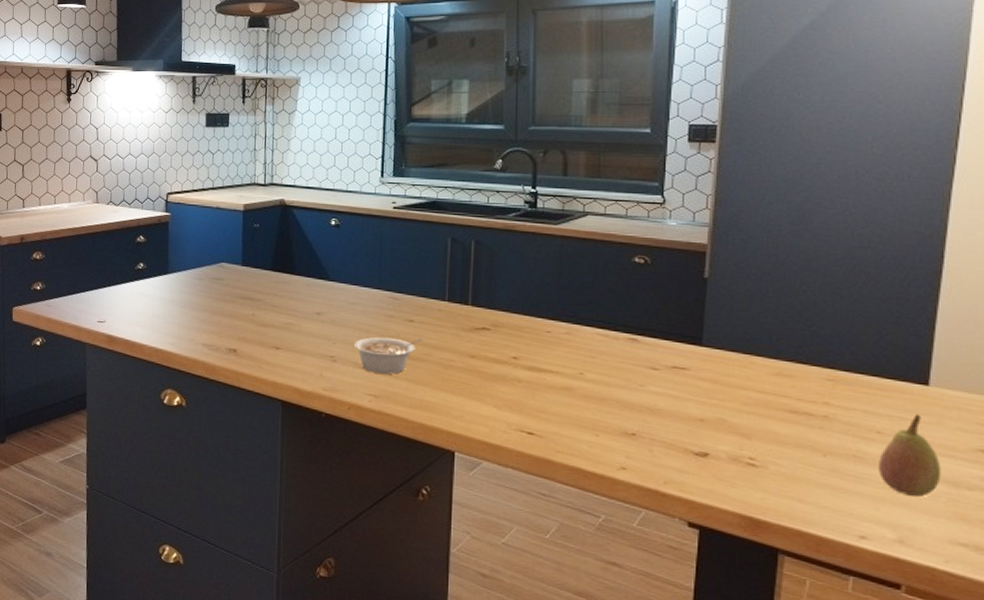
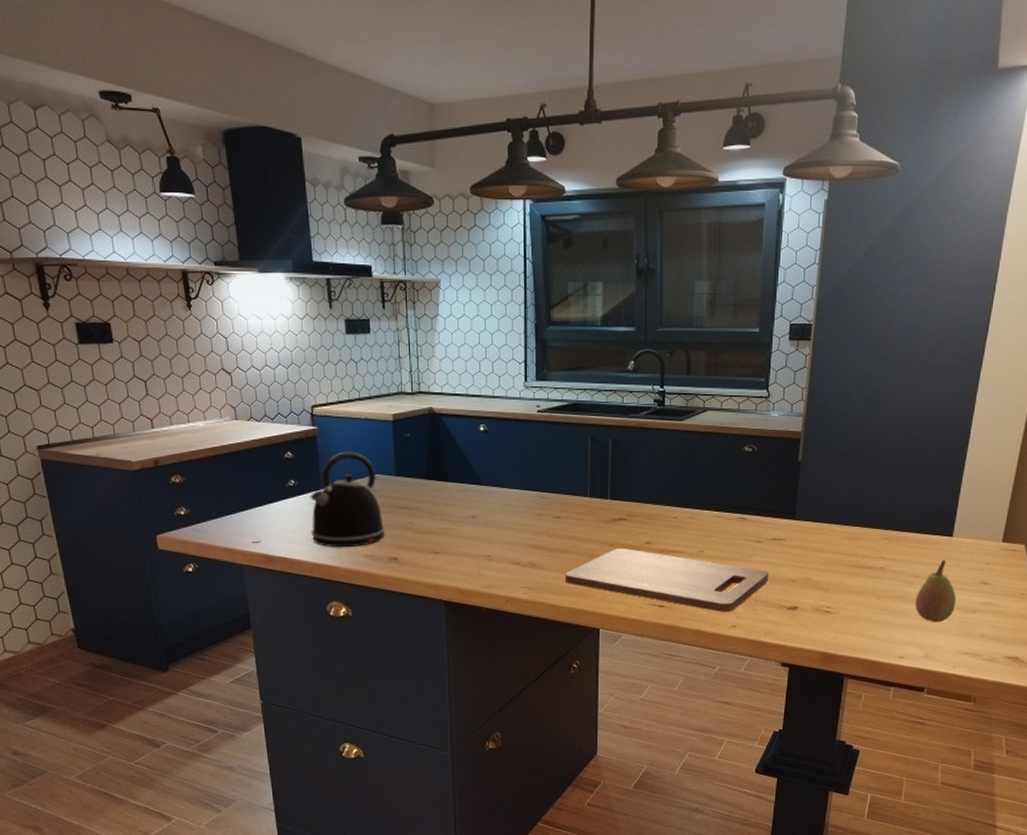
kettle: none [153,238,227,335] -> present [310,452,385,548]
legume: present [353,337,424,374] -> none [507,532,570,567]
cutting board: none [417,361,669,450] -> present [565,548,769,612]

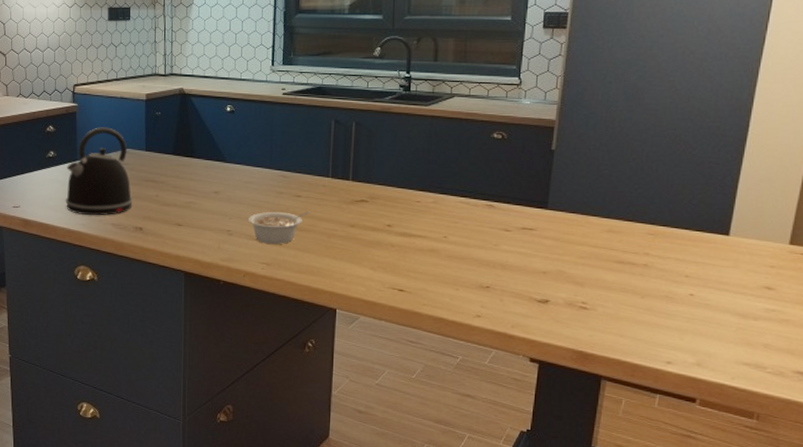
legume: none [507,532,570,567] -> present [247,211,310,244]
cutting board: present [565,548,769,612] -> none [304,230,518,301]
fruit: present [915,559,956,623] -> none [685,259,734,328]

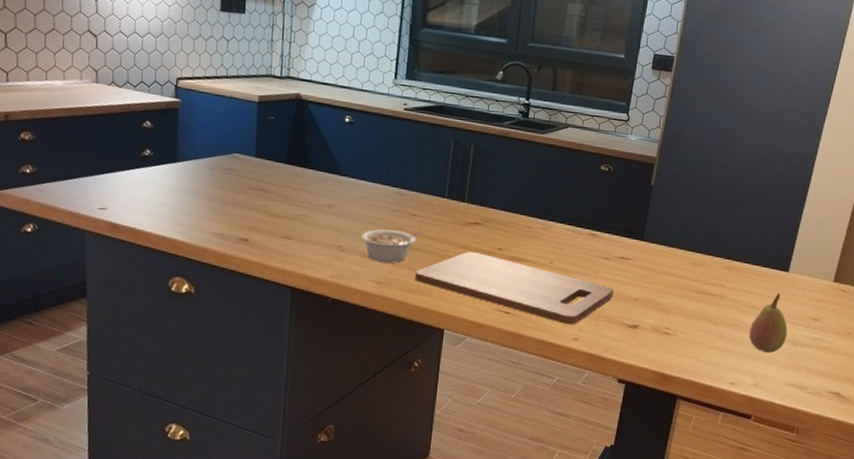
kettle: present [65,127,133,216] -> none [161,127,239,224]
cutting board: none [304,230,518,301] -> present [415,252,614,325]
fruit: none [685,259,734,328] -> present [749,293,788,353]

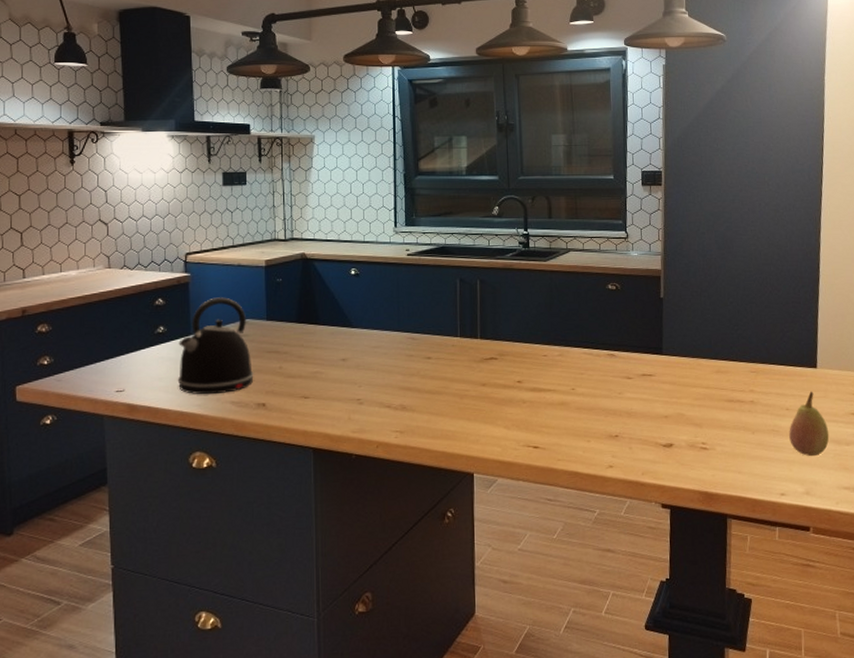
kettle: none [161,127,239,224] -> present [177,297,254,395]
legume: present [360,229,424,263] -> none [378,373,441,410]
cutting board: present [415,252,614,325] -> none [437,388,642,452]

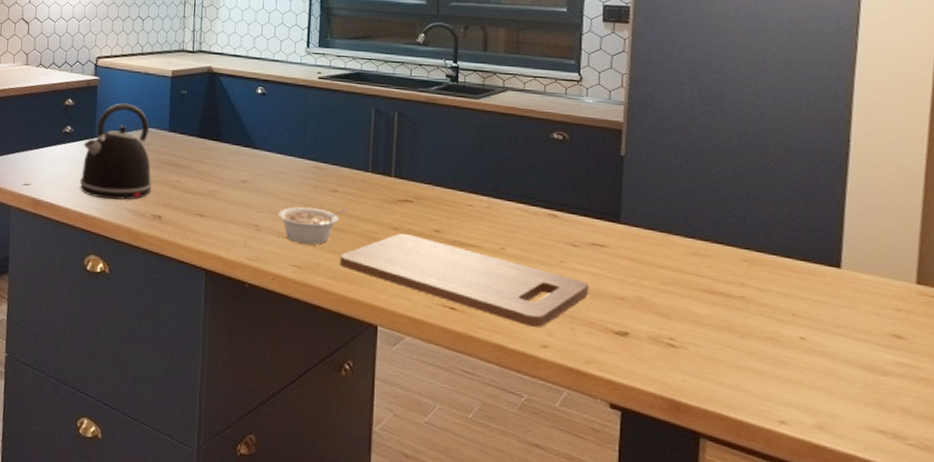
legume: none [378,373,441,410] -> present [277,206,348,245]
cutting board: none [437,388,642,452] -> present [340,233,589,327]
fruit: present [789,391,829,457] -> none [795,296,857,382]

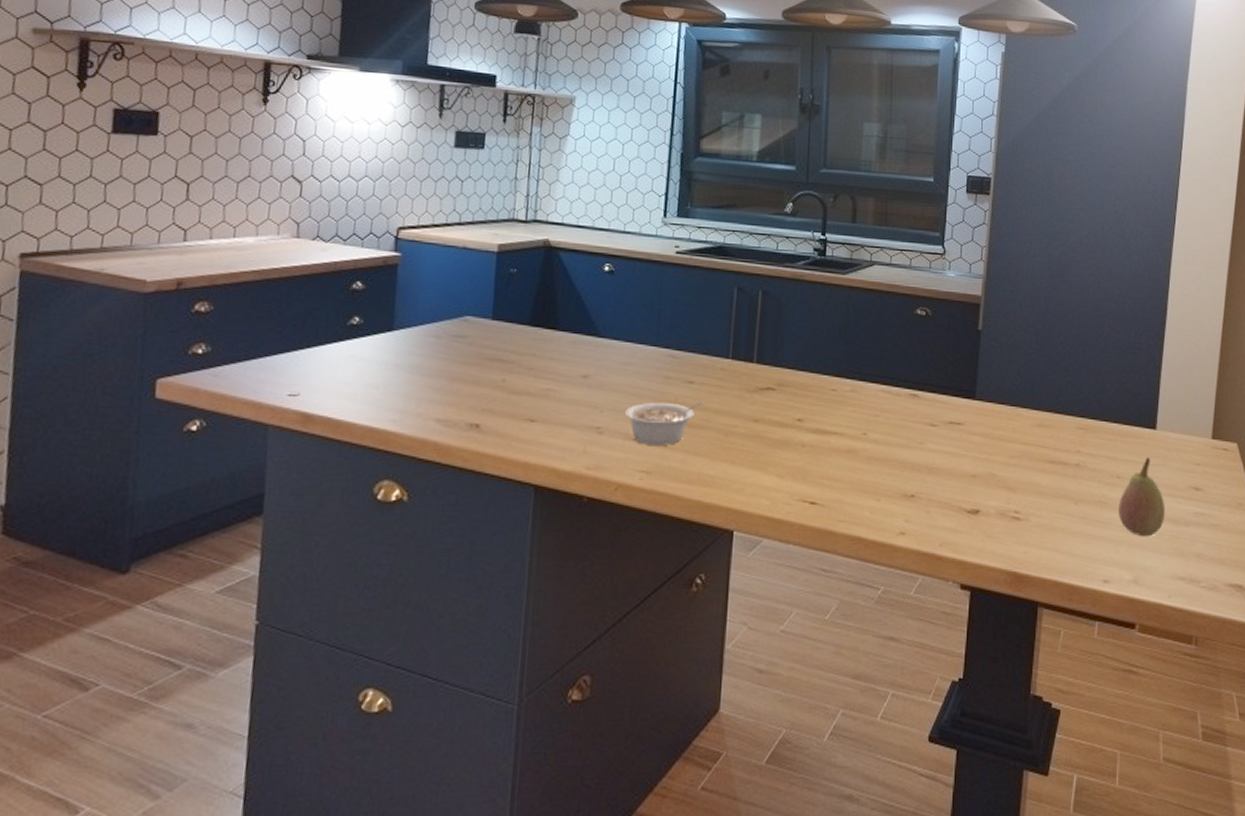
kettle: present [79,103,152,200] -> none [369,285,469,408]
cutting board: present [340,233,589,327] -> none [694,426,945,514]
fruit: none [795,296,857,382] -> present [1118,457,1166,537]

